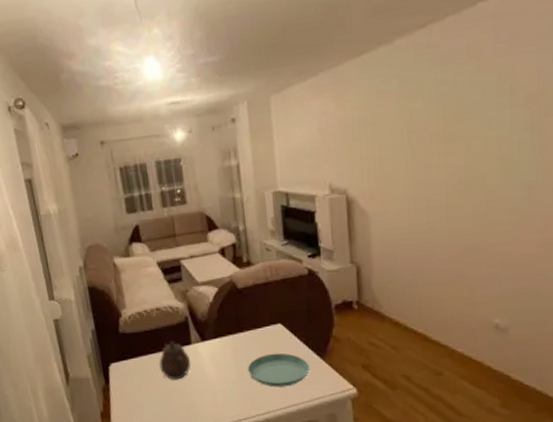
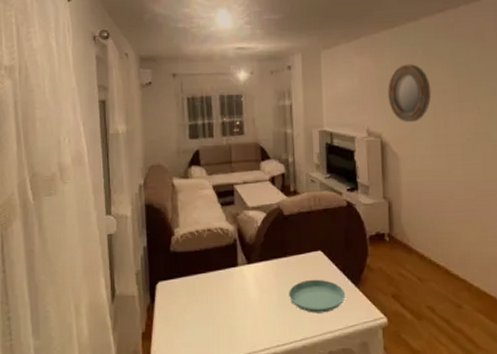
teapot: present [159,341,191,380] -> none [205,263,236,302]
home mirror: none [353,100,409,173] -> present [387,64,431,122]

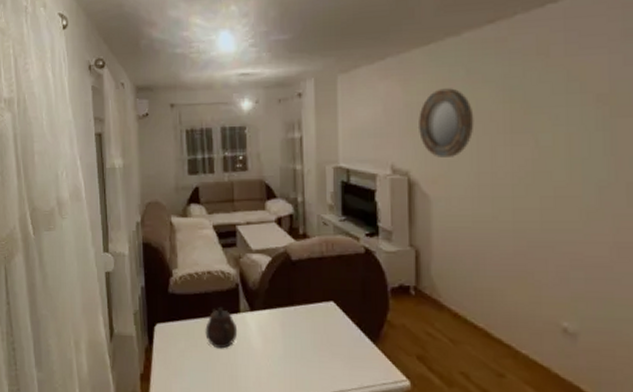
teapot: none [205,263,236,302] -> present [205,308,238,349]
saucer: present [289,279,346,313] -> none [296,332,361,370]

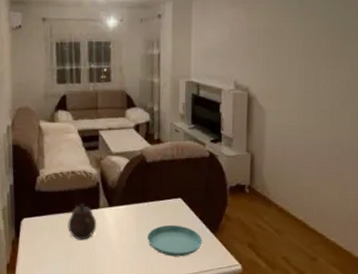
saucer: none [296,332,361,370] -> present [147,224,203,257]
home mirror: present [417,88,474,158] -> none [257,17,304,77]

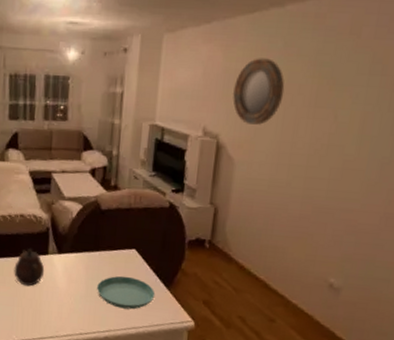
home mirror: none [257,17,304,77] -> present [232,58,285,125]

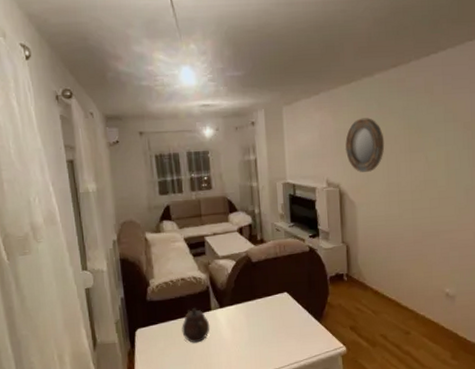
saucer: present [97,276,156,310] -> none [259,317,310,347]

